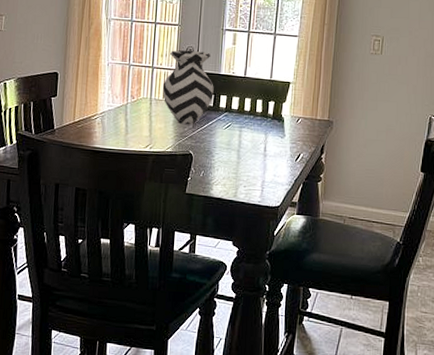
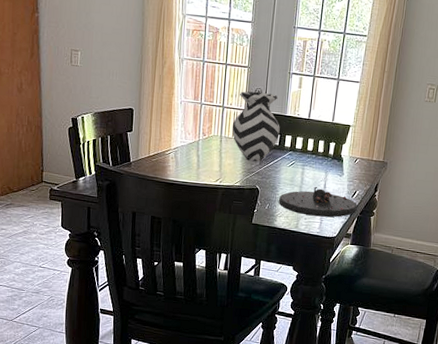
plate: none [215,150,303,184] -> present [279,186,358,217]

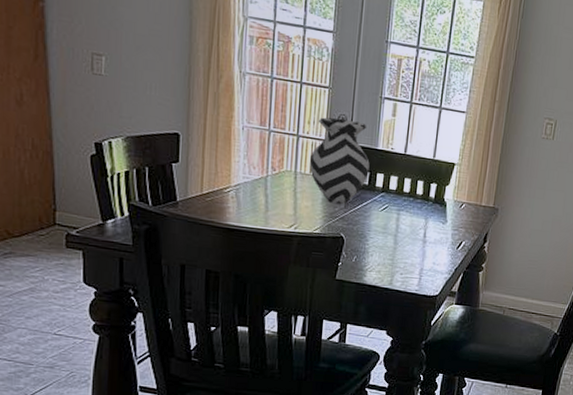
plate: present [279,186,358,217] -> none [369,235,464,272]

